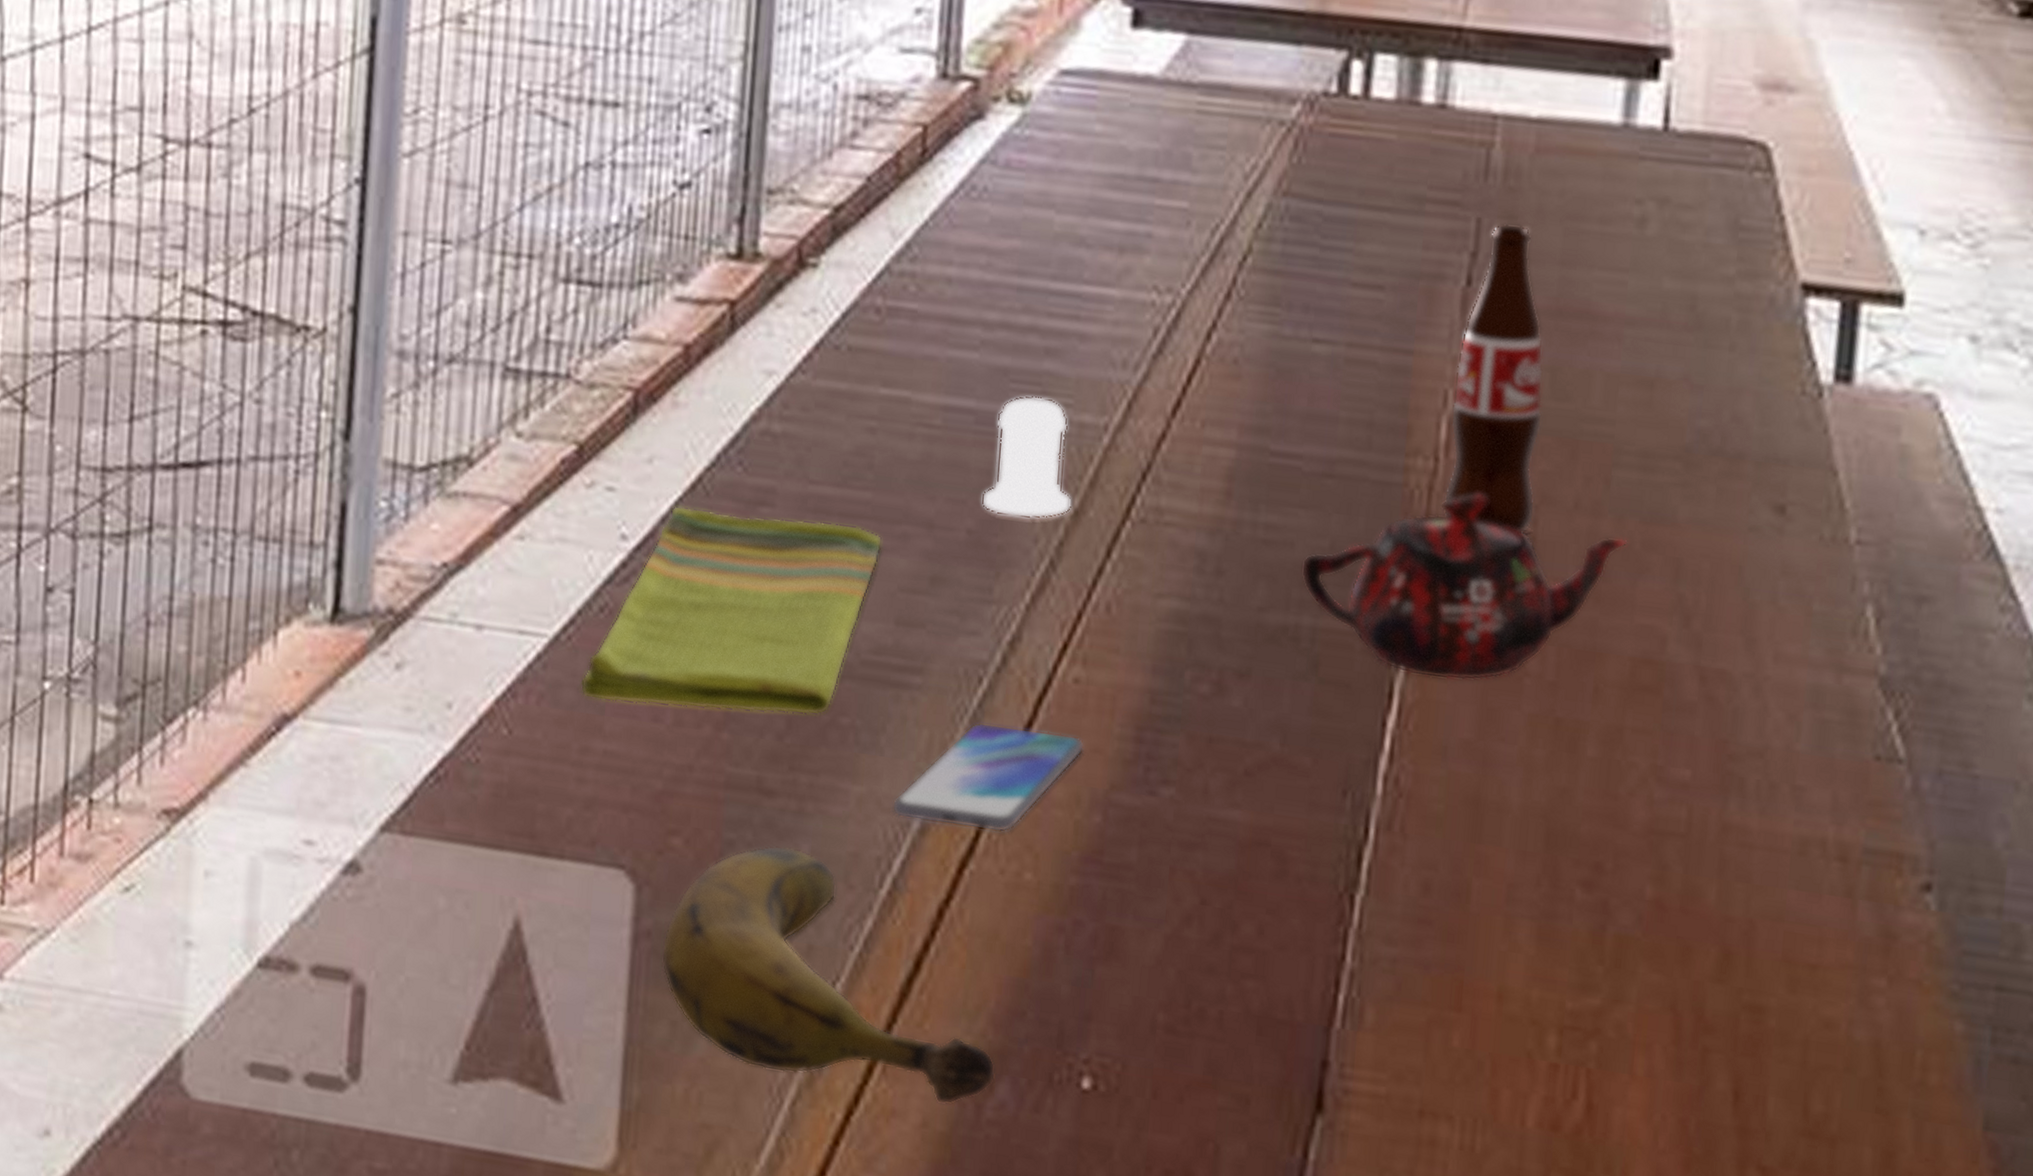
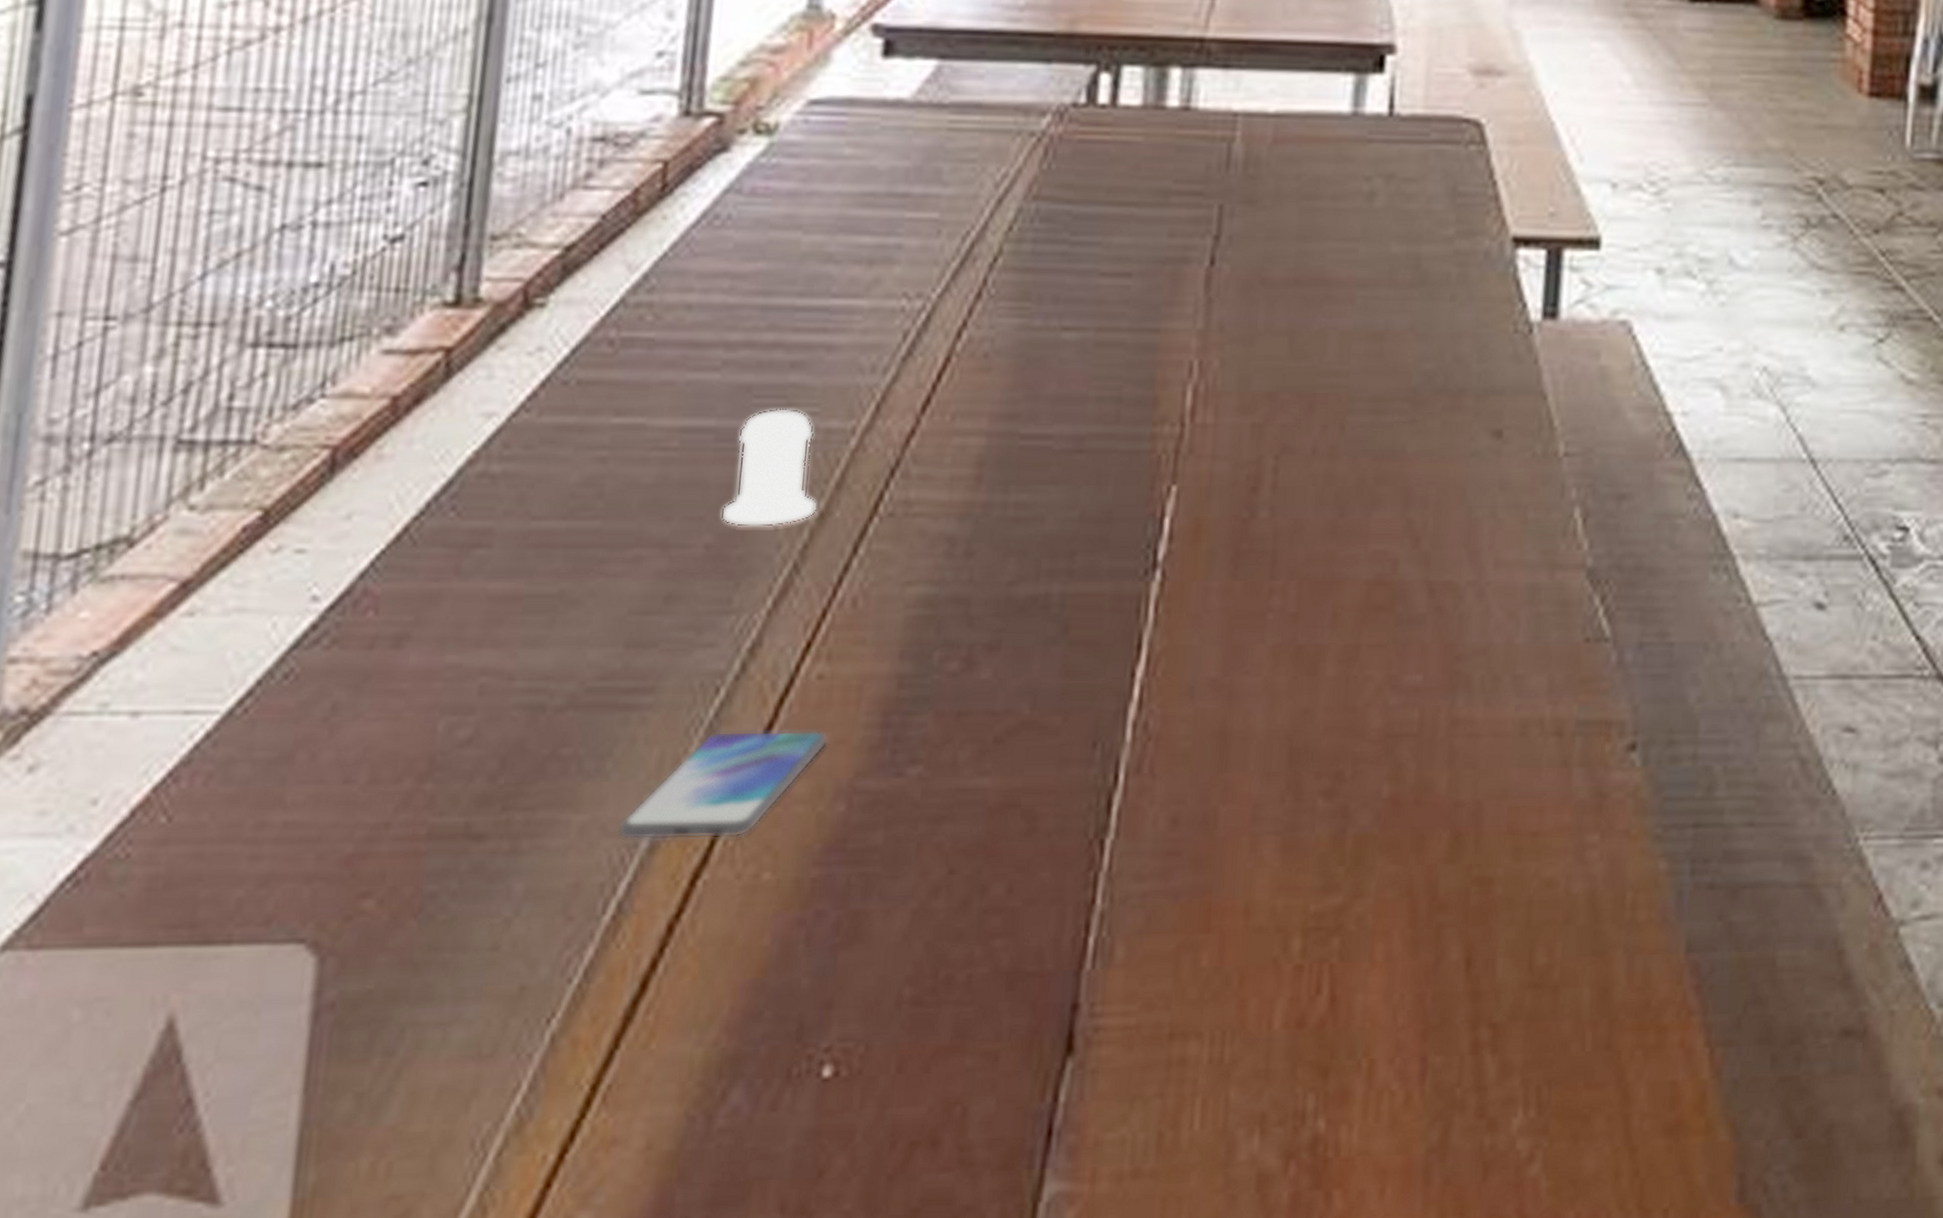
dish towel: present [580,505,883,716] -> none [257,555,612,771]
banana: present [661,845,996,1105] -> none [346,889,729,1125]
teapot: present [1301,494,1628,681] -> none [1051,452,1362,625]
bottle: present [1442,223,1544,533] -> none [1188,207,1283,482]

